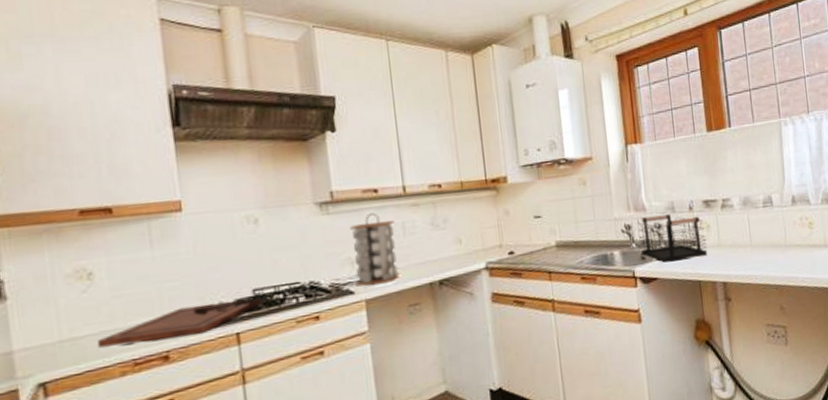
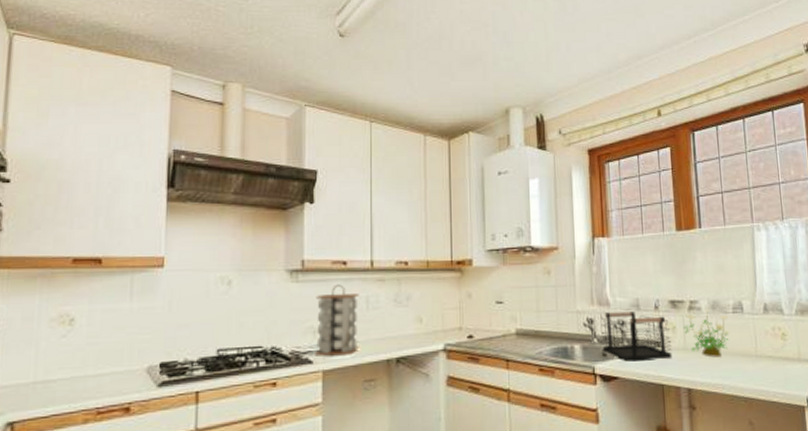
cutting board: present [96,298,263,348] -> none [66,358,225,393]
potted plant: none [717,205,761,252] -> present [684,309,730,358]

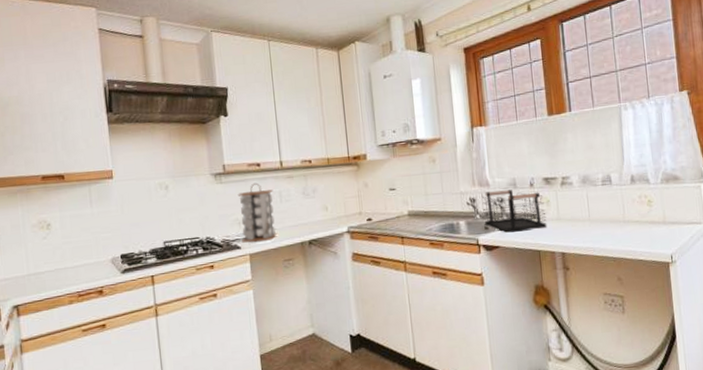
potted plant: present [684,309,730,358] -> none [557,183,600,225]

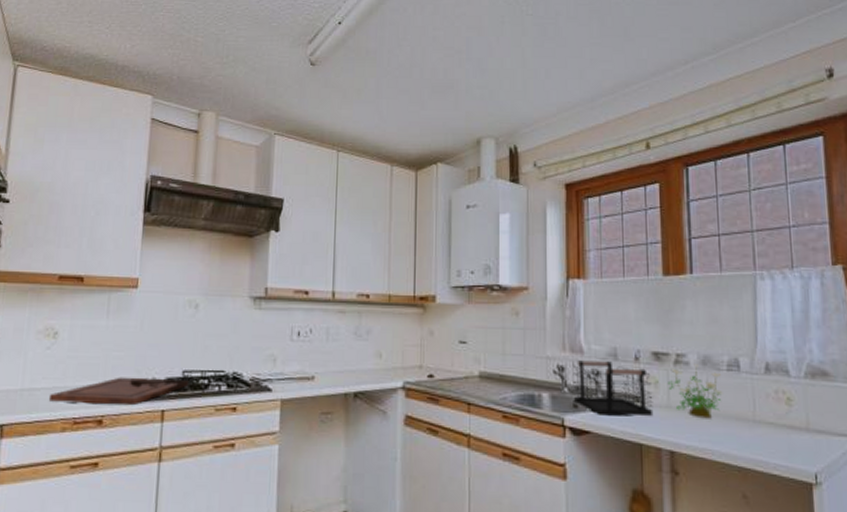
cutting board: none [53,249,171,281] -> present [48,377,190,406]
spice rack: present [237,182,277,243] -> none [274,313,319,387]
potted plant: none [557,183,600,225] -> present [668,364,723,419]

